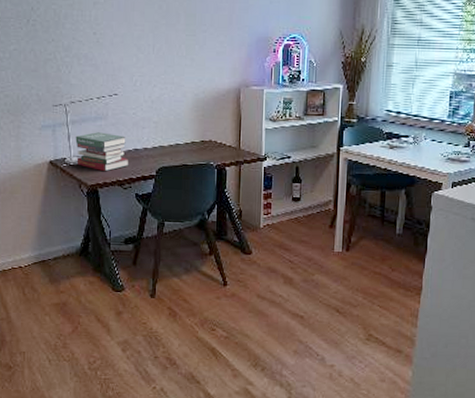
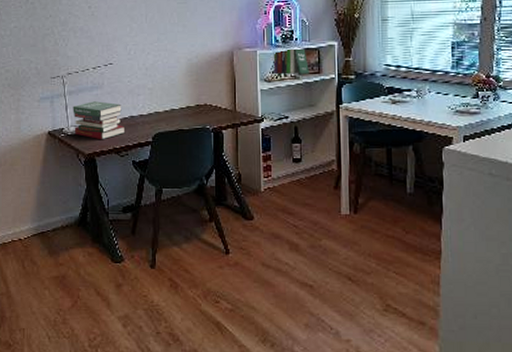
books: none [279,88,314,115] -> present [273,47,309,75]

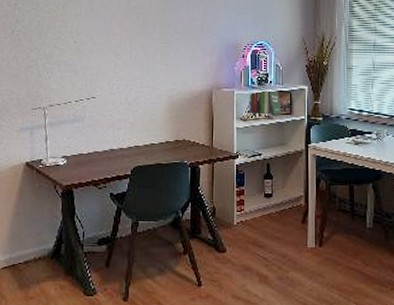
books: present [73,101,126,140] -> none [52,134,105,172]

